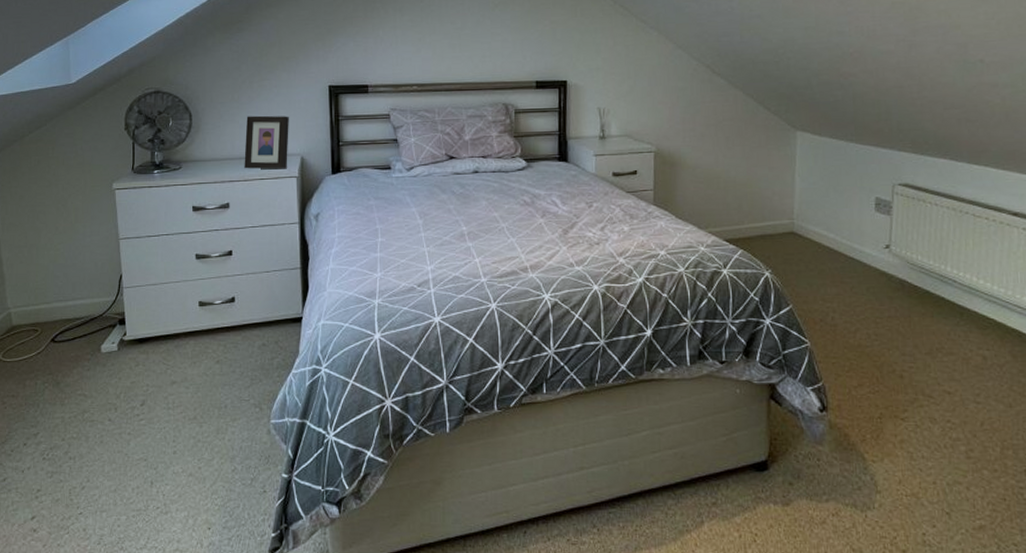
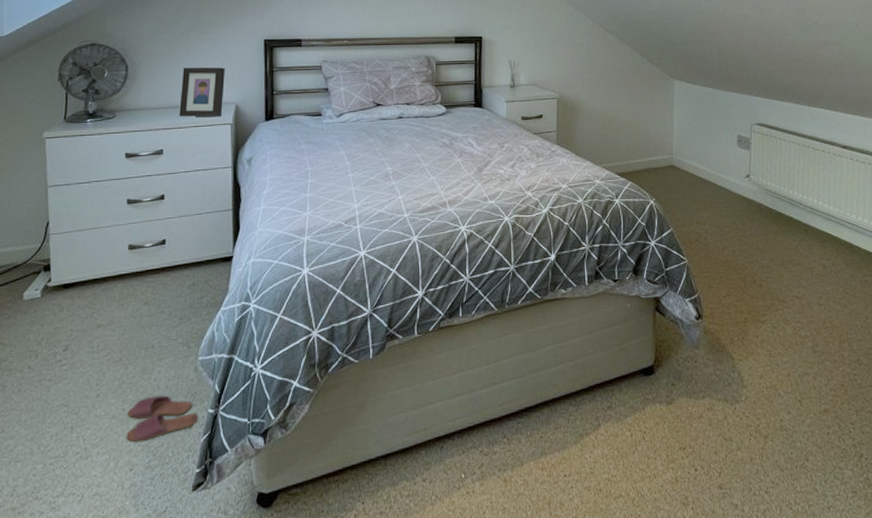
slippers: none [203,456,273,501] -> present [126,395,199,442]

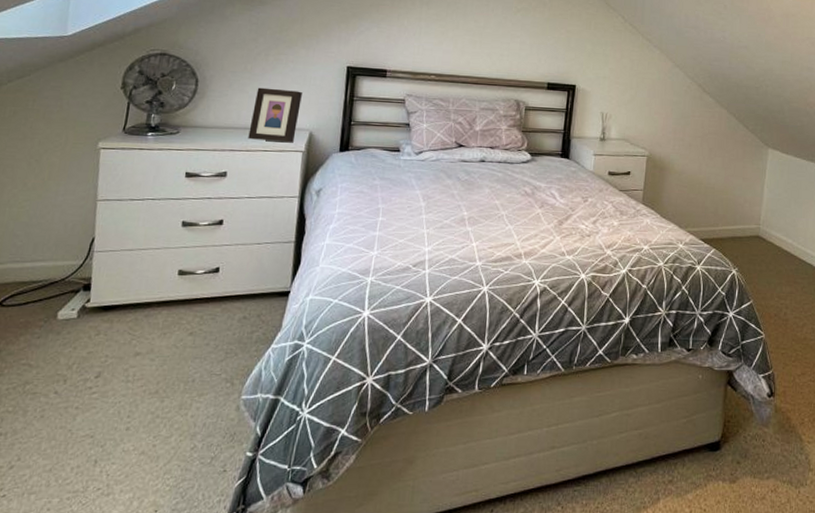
slippers: present [126,395,199,442] -> none [154,433,236,481]

